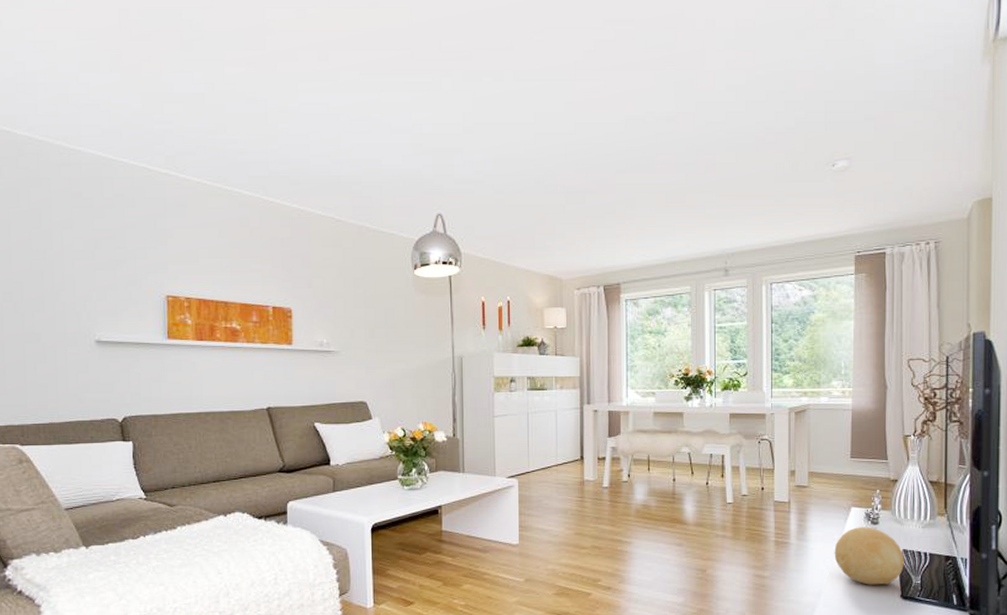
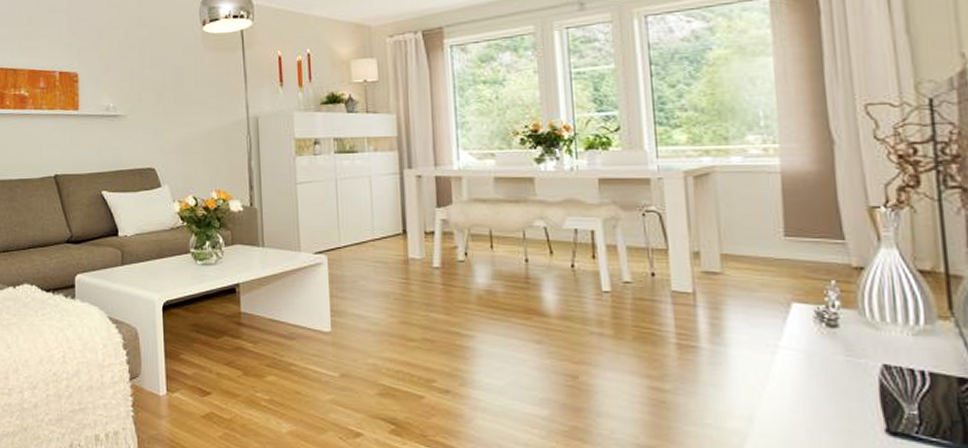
decorative ball: present [834,527,904,585] -> none [769,330,887,413]

